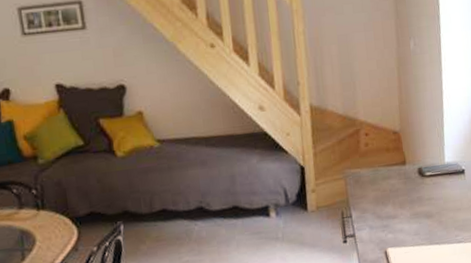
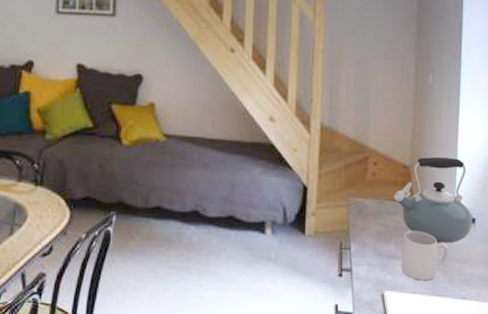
kettle: none [386,117,462,197] -> present [393,157,472,243]
mug: none [398,189,443,234] -> present [400,230,449,281]

